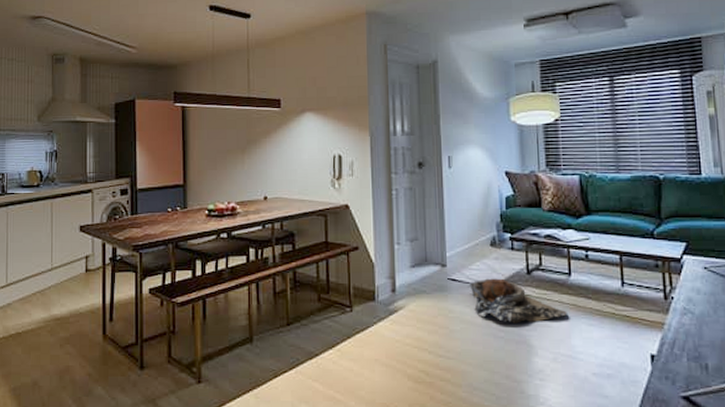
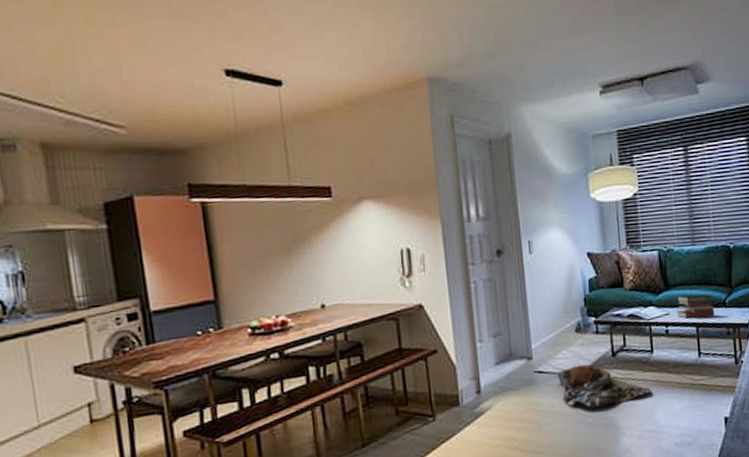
books: none [598,222,641,247] -> present [677,294,715,319]

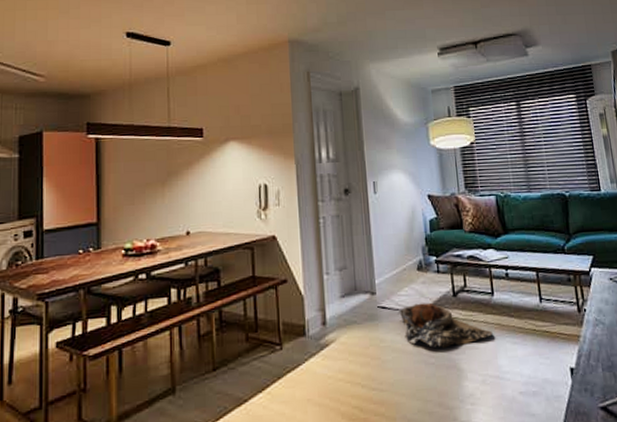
books: present [677,294,715,319] -> none [516,239,555,263]

